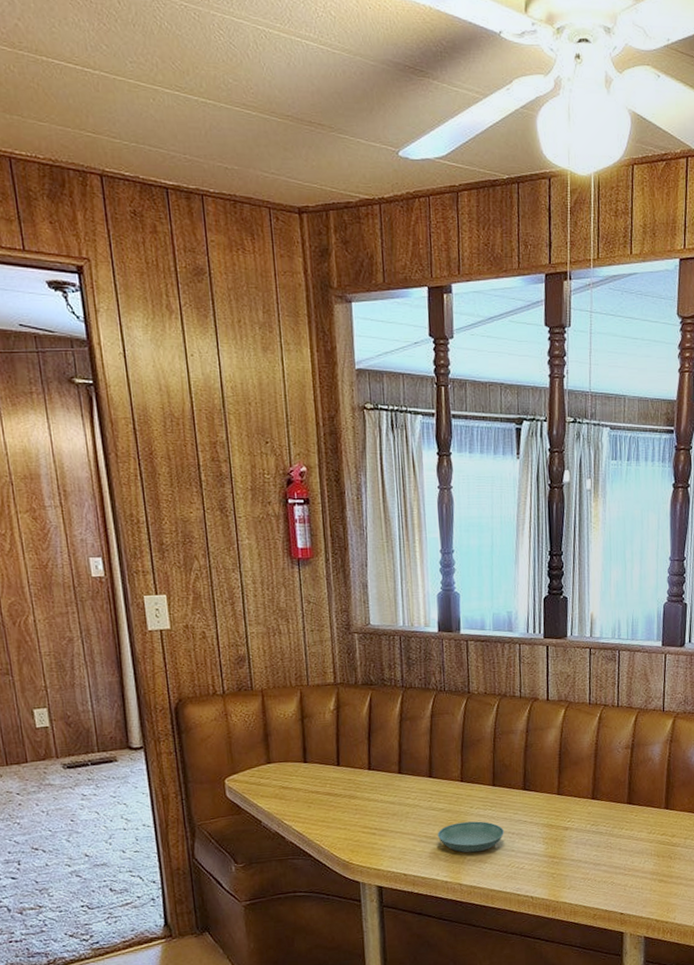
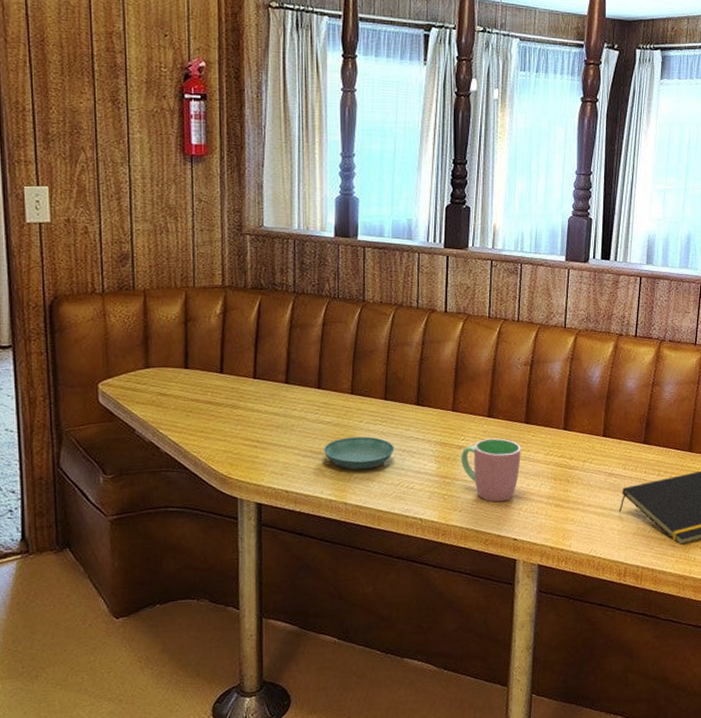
cup: none [567,819,625,880] -> present [461,438,521,502]

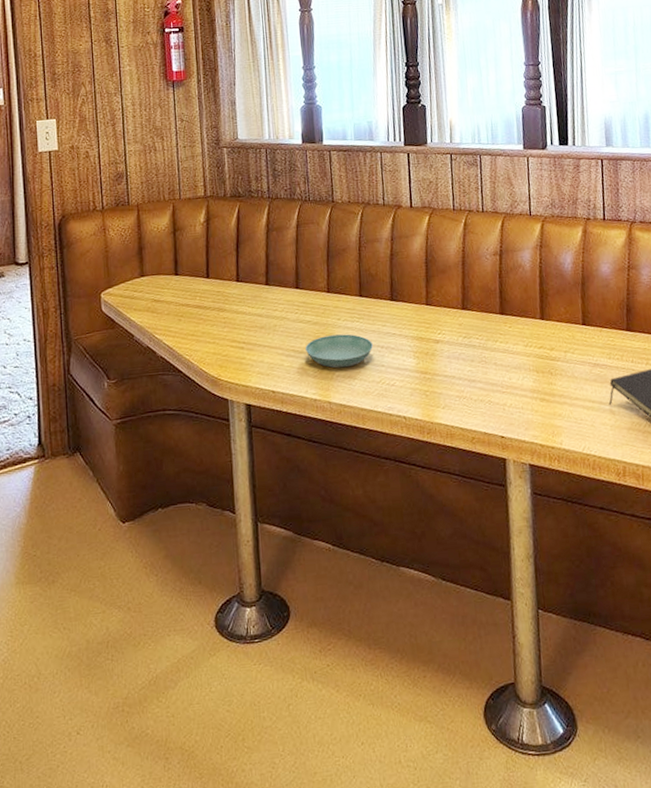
cup: present [461,438,521,502] -> none [439,330,500,398]

